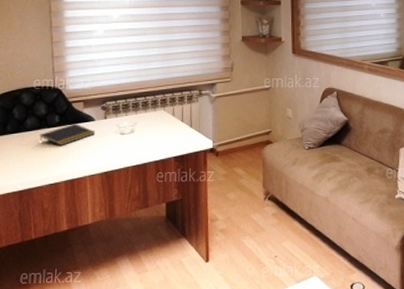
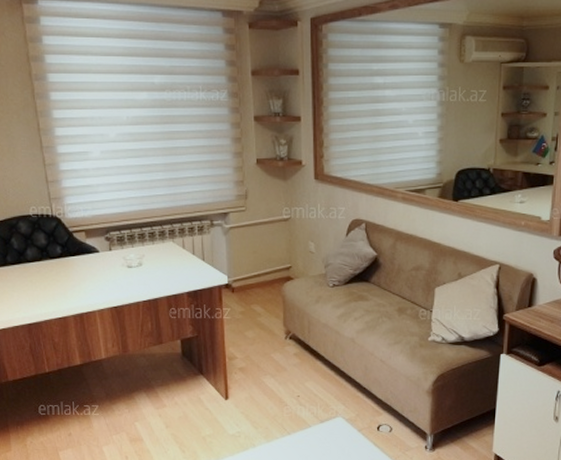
notepad: present [39,124,96,145] -> none [42,255,101,278]

